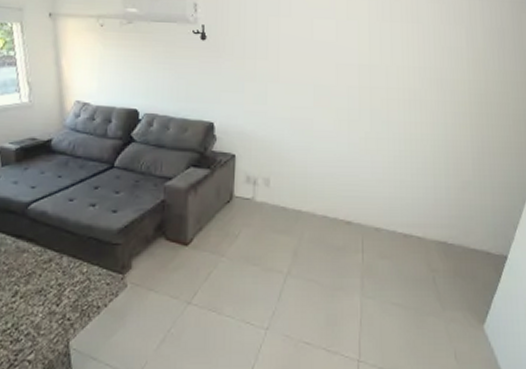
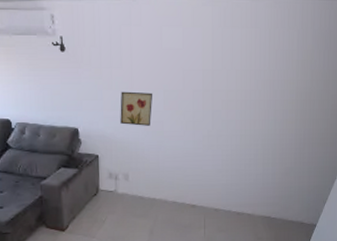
wall art: none [263,84,302,124] -> present [120,91,153,126]

